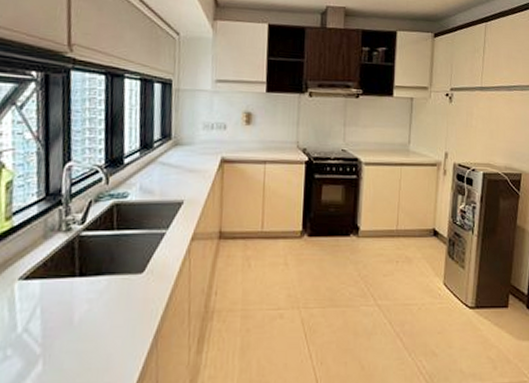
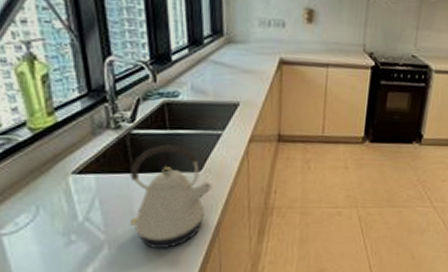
kettle: none [67,246,154,364] -> present [129,144,212,249]

